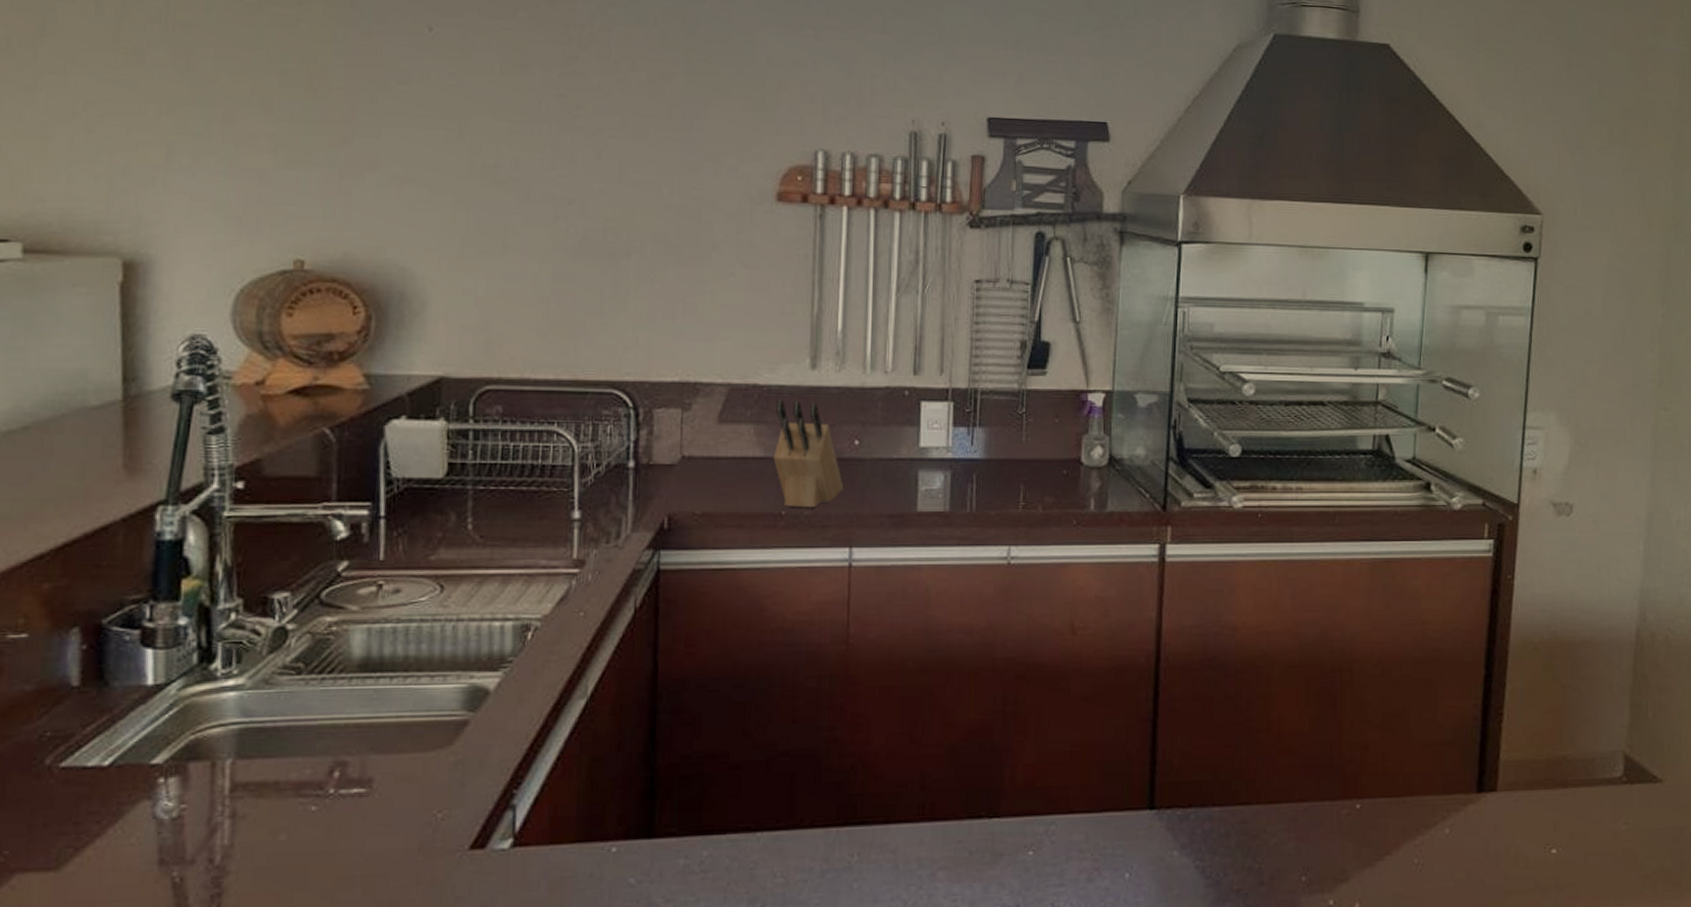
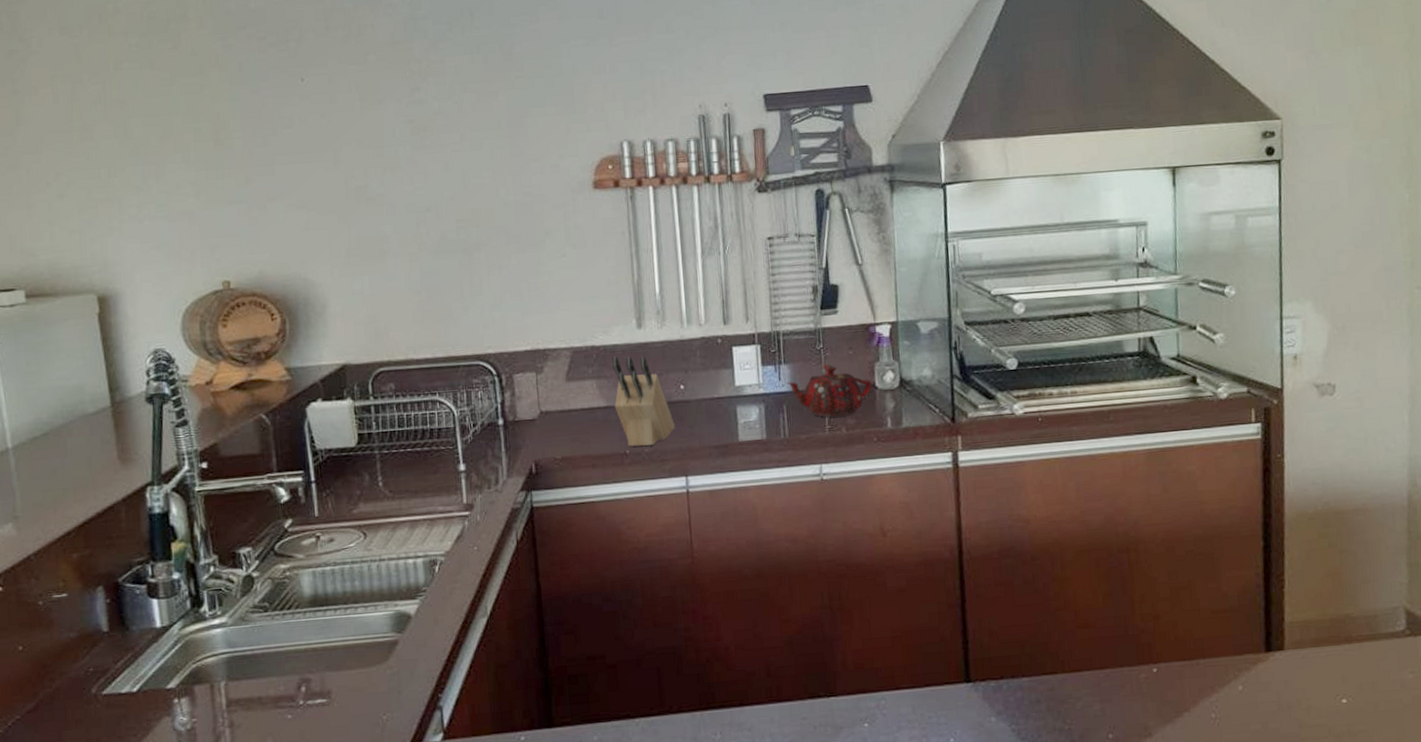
teapot: none [980,432,1077,493] -> present [786,364,872,418]

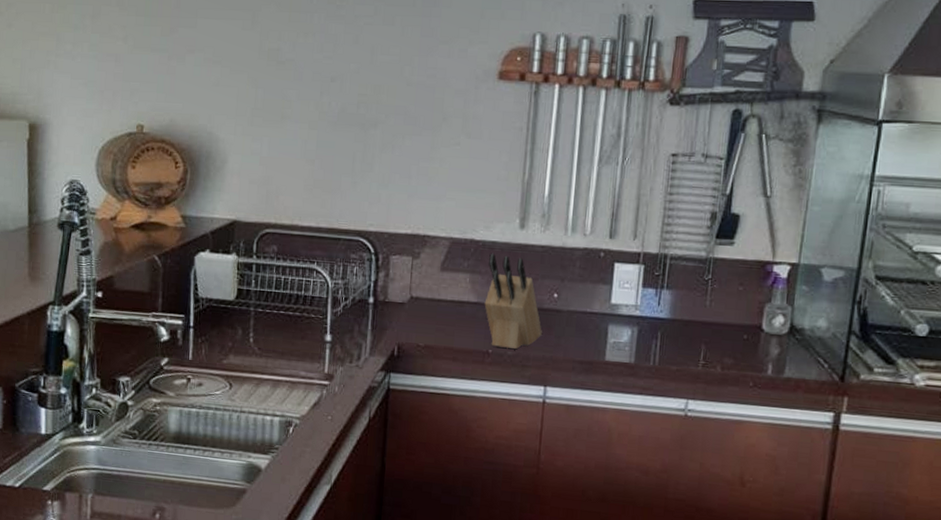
teapot: present [786,364,872,418] -> none [665,296,758,354]

